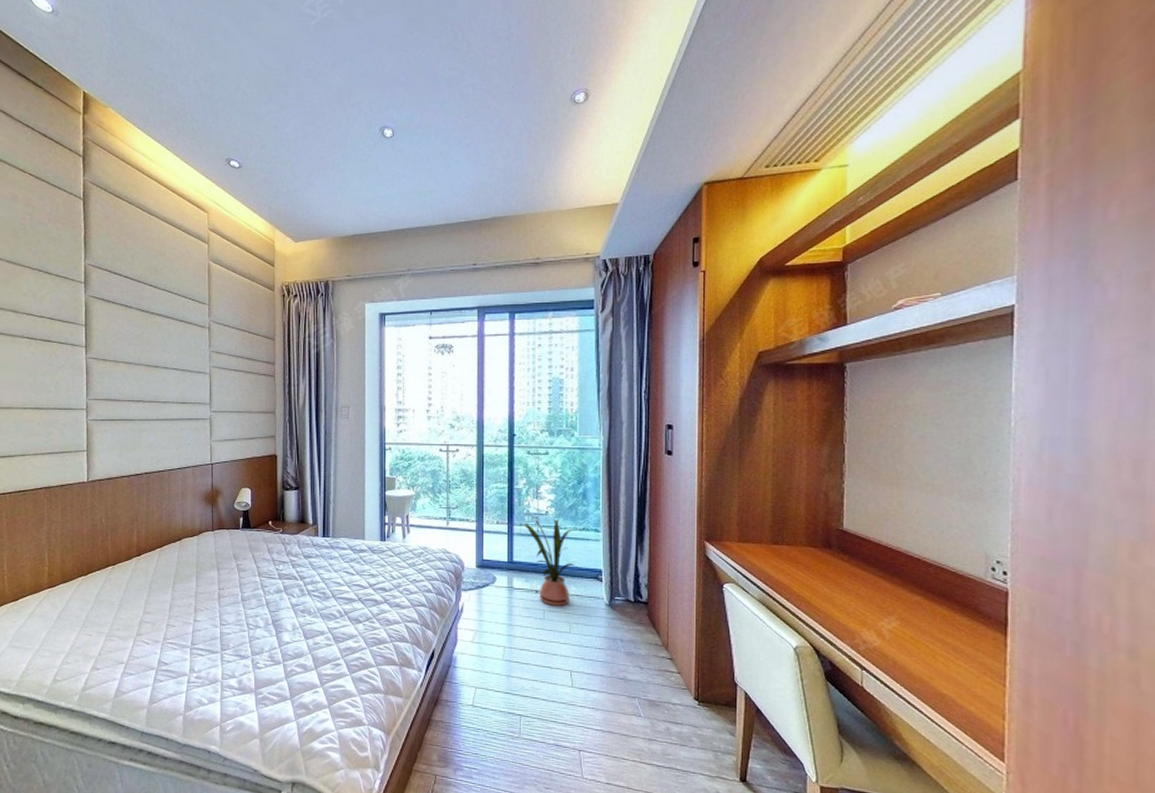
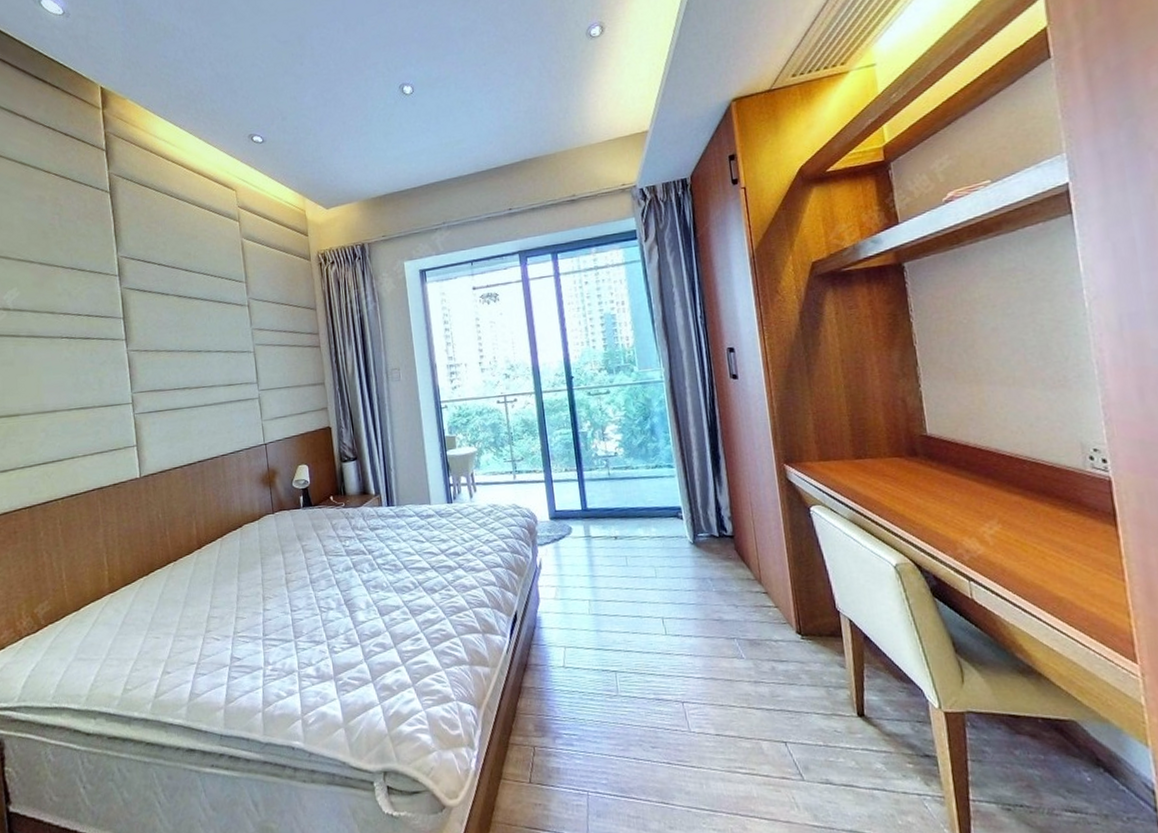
house plant: present [524,514,578,606] -> none [593,457,655,551]

